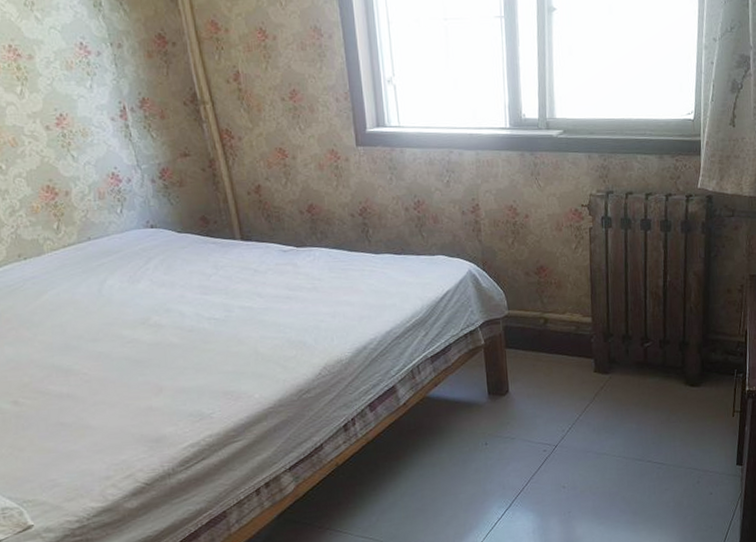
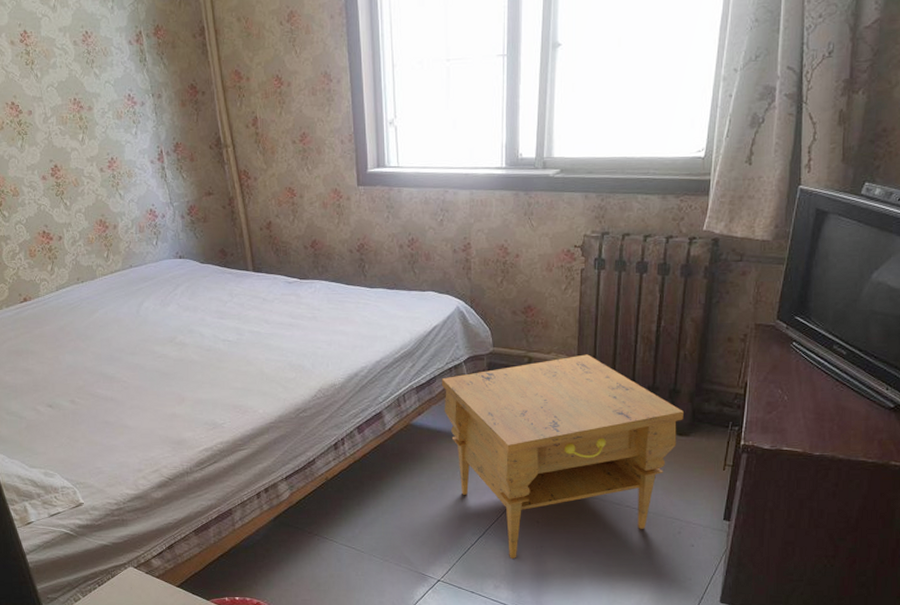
nightstand: none [456,312,694,529] -> present [441,354,684,558]

